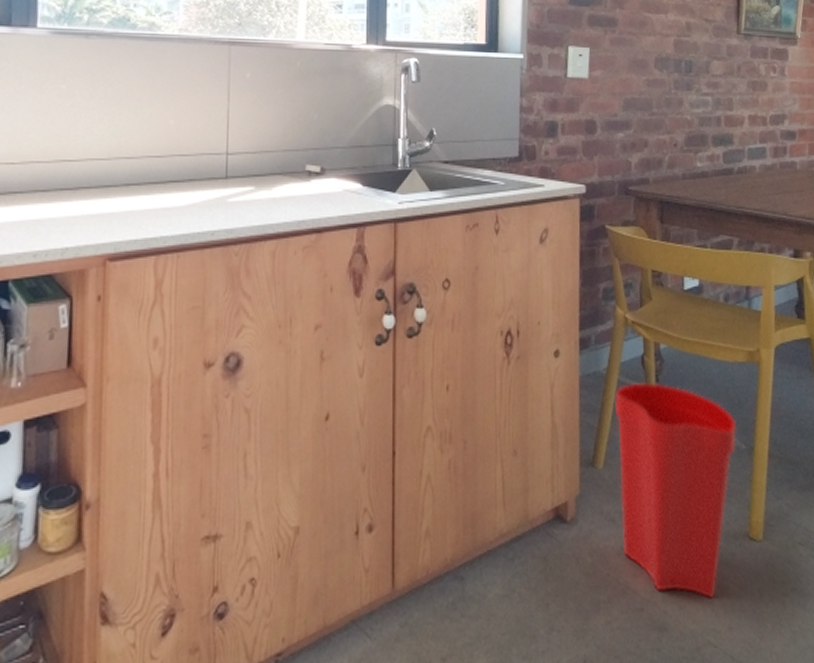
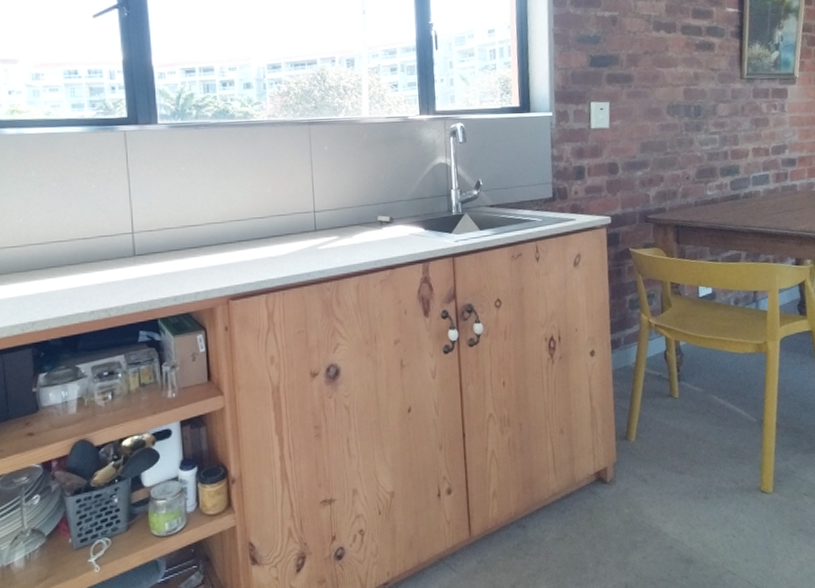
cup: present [614,382,737,599] -> none [642,372,749,538]

